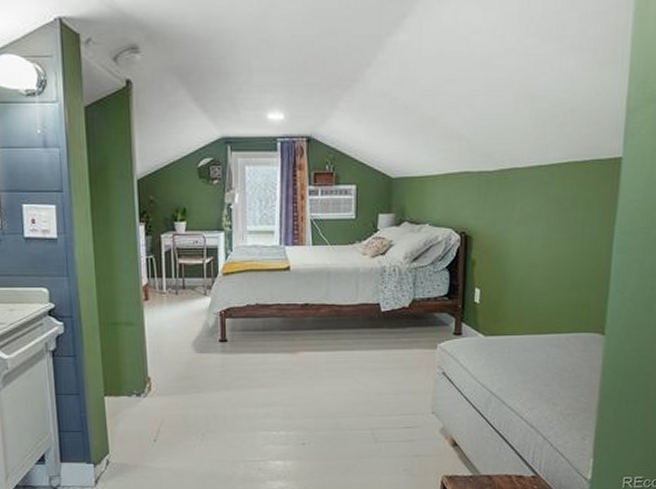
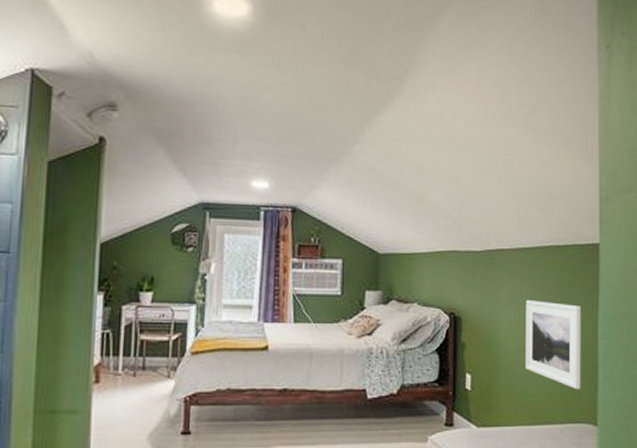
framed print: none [535,217,597,302] -> present [525,300,581,390]

